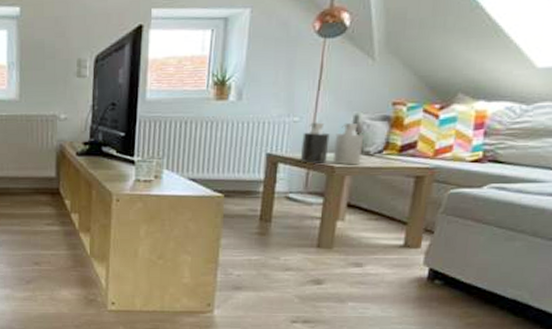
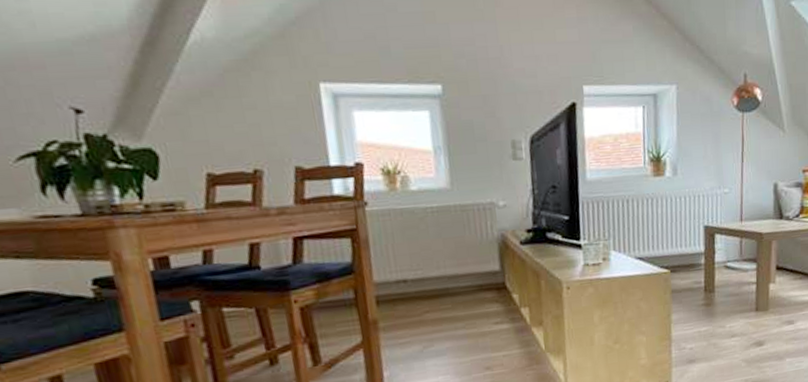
candle: present [300,122,364,165] -> none [733,191,784,232]

